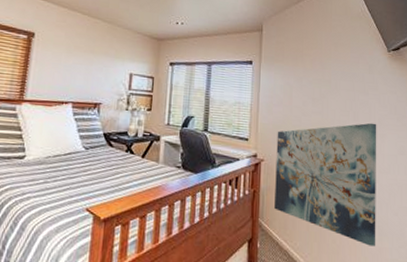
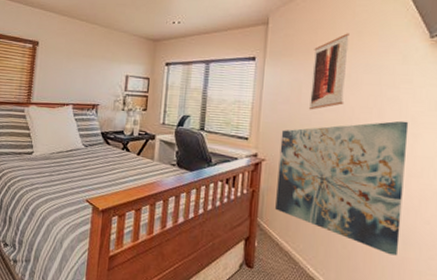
wall art: none [300,43,328,113] -> present [309,33,350,110]

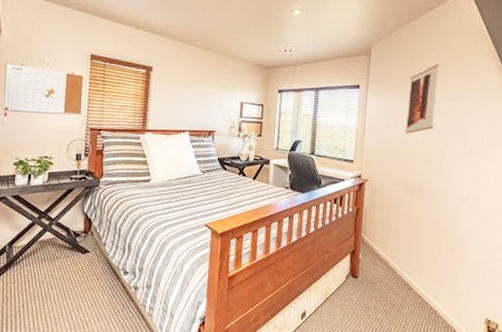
wall art: present [275,120,409,256] -> none [376,142,485,259]

